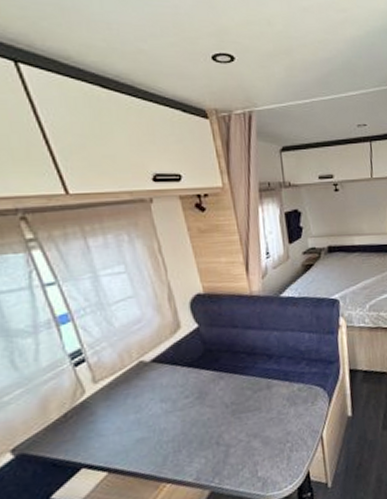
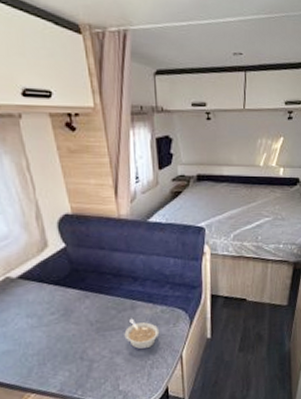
legume: none [261,398,298,432] -> present [124,318,160,350]

